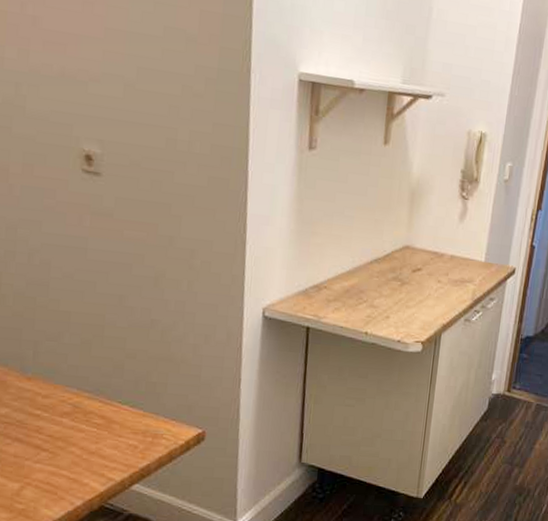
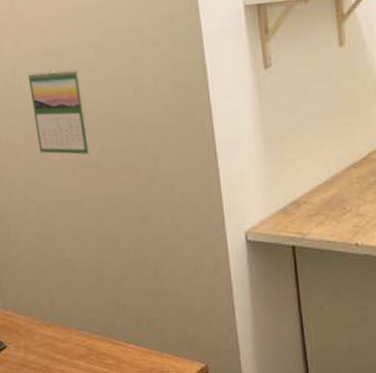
calendar: none [35,92,104,200] -> present [28,68,90,155]

